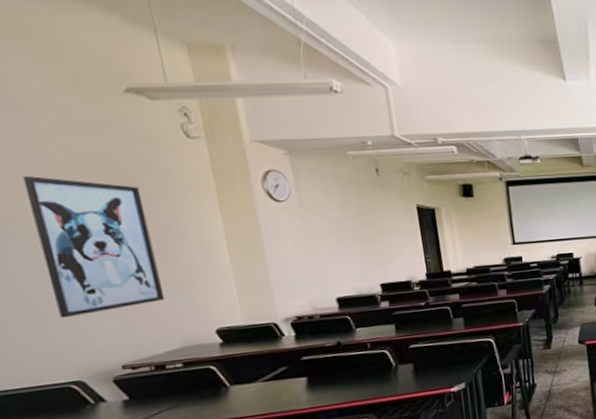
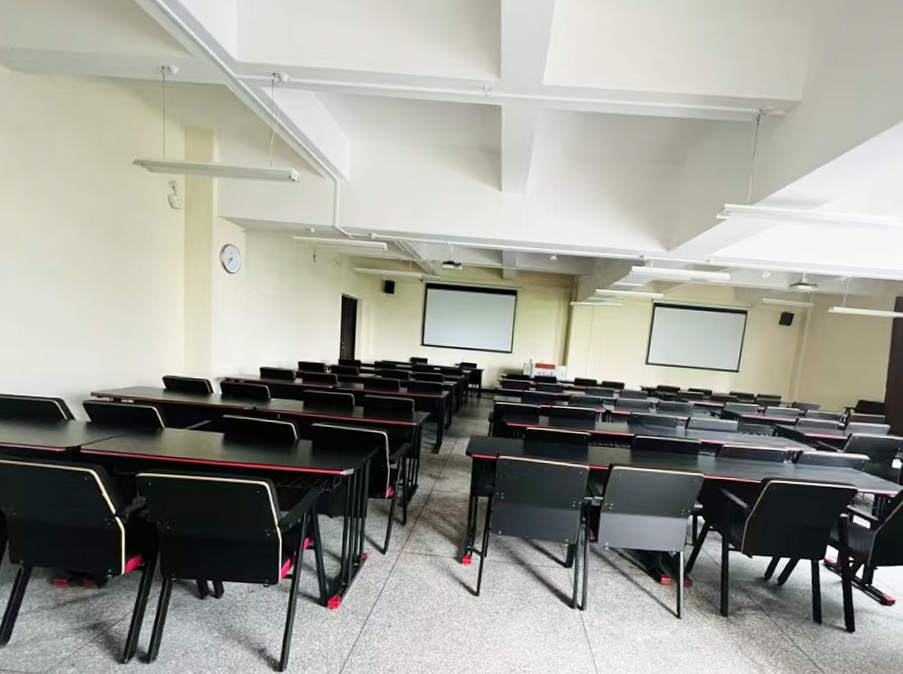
wall art: present [22,175,165,319] -> none [52,224,131,345]

